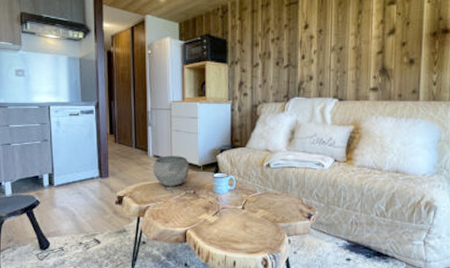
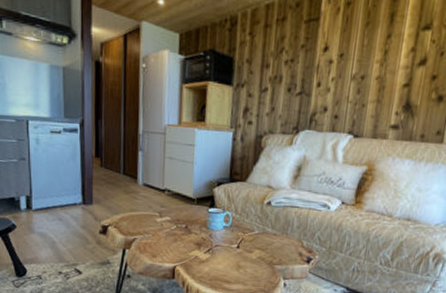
bowl: present [153,156,189,187] -> none [141,185,182,219]

